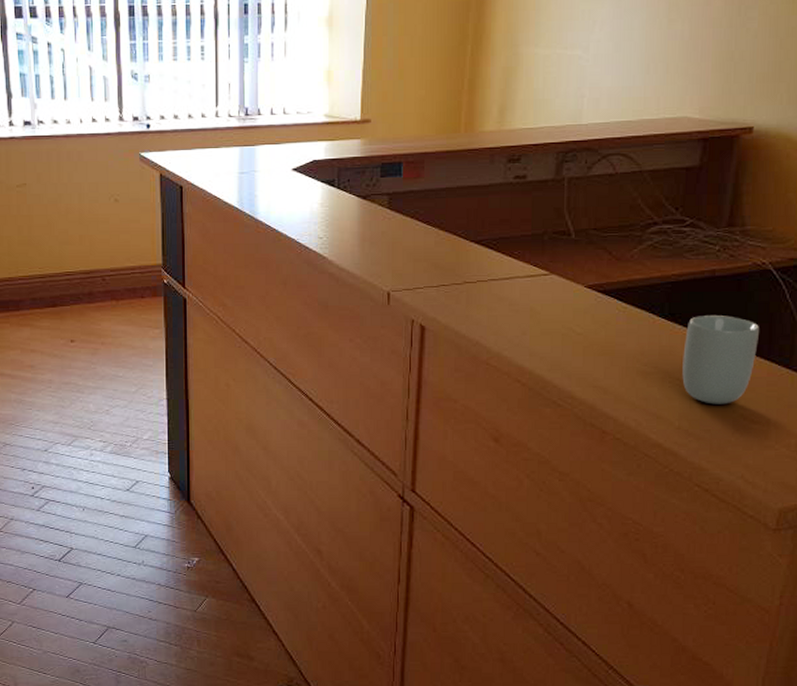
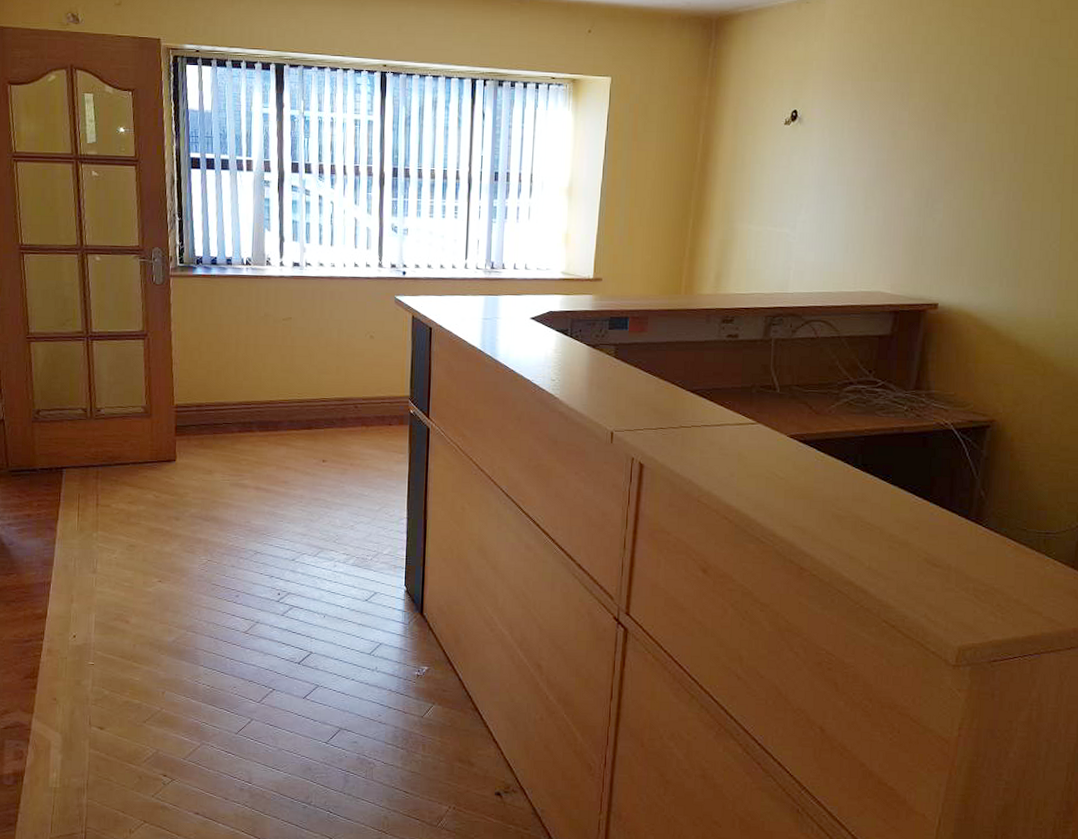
cup: present [682,316,759,404] -> none [873,467,942,549]

